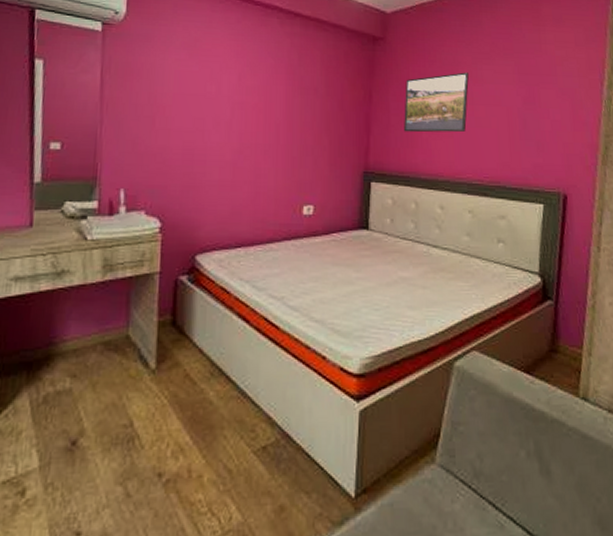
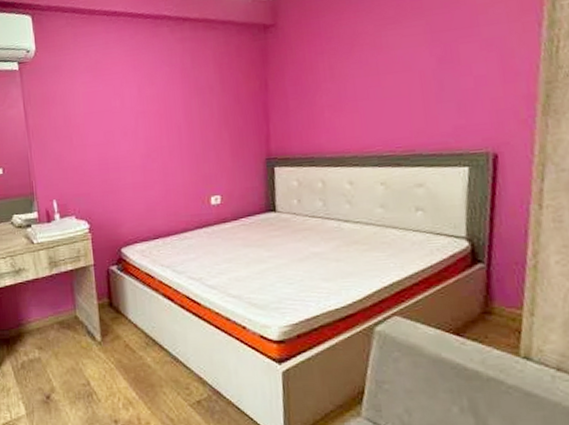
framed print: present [404,72,469,133] -> none [302,42,373,115]

